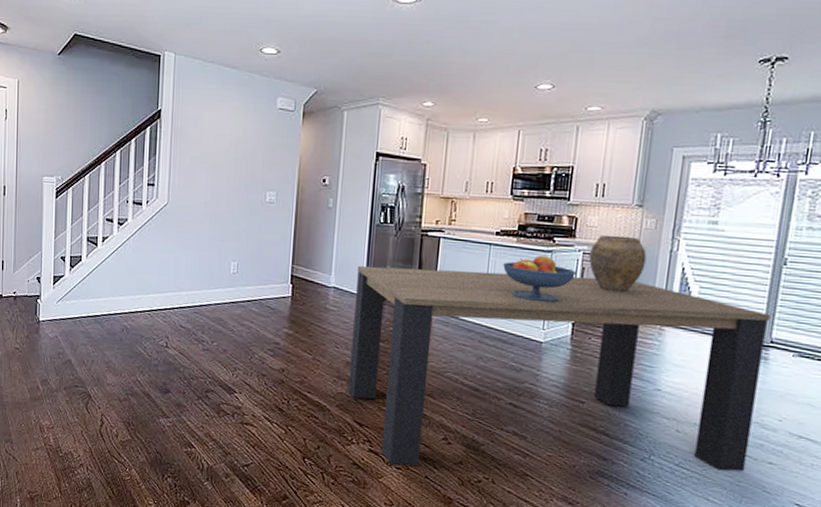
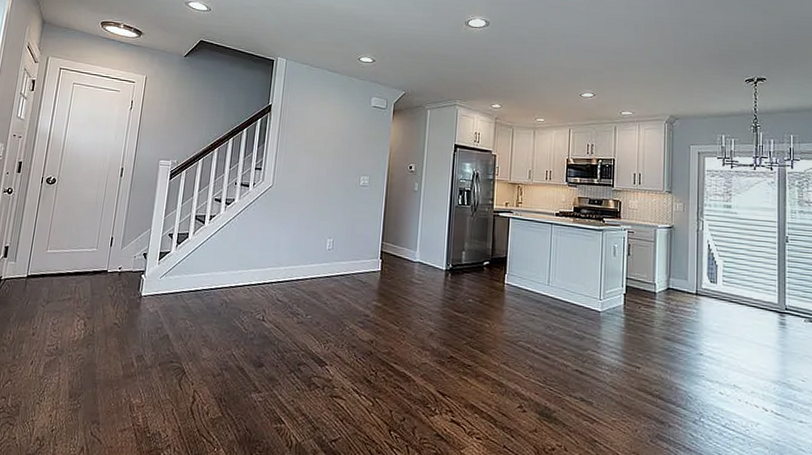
dining table: present [349,265,771,472] -> none [432,242,783,436]
fruit bowl: present [503,255,576,302] -> none [563,233,623,275]
vase: present [589,234,647,293] -> none [633,216,679,266]

